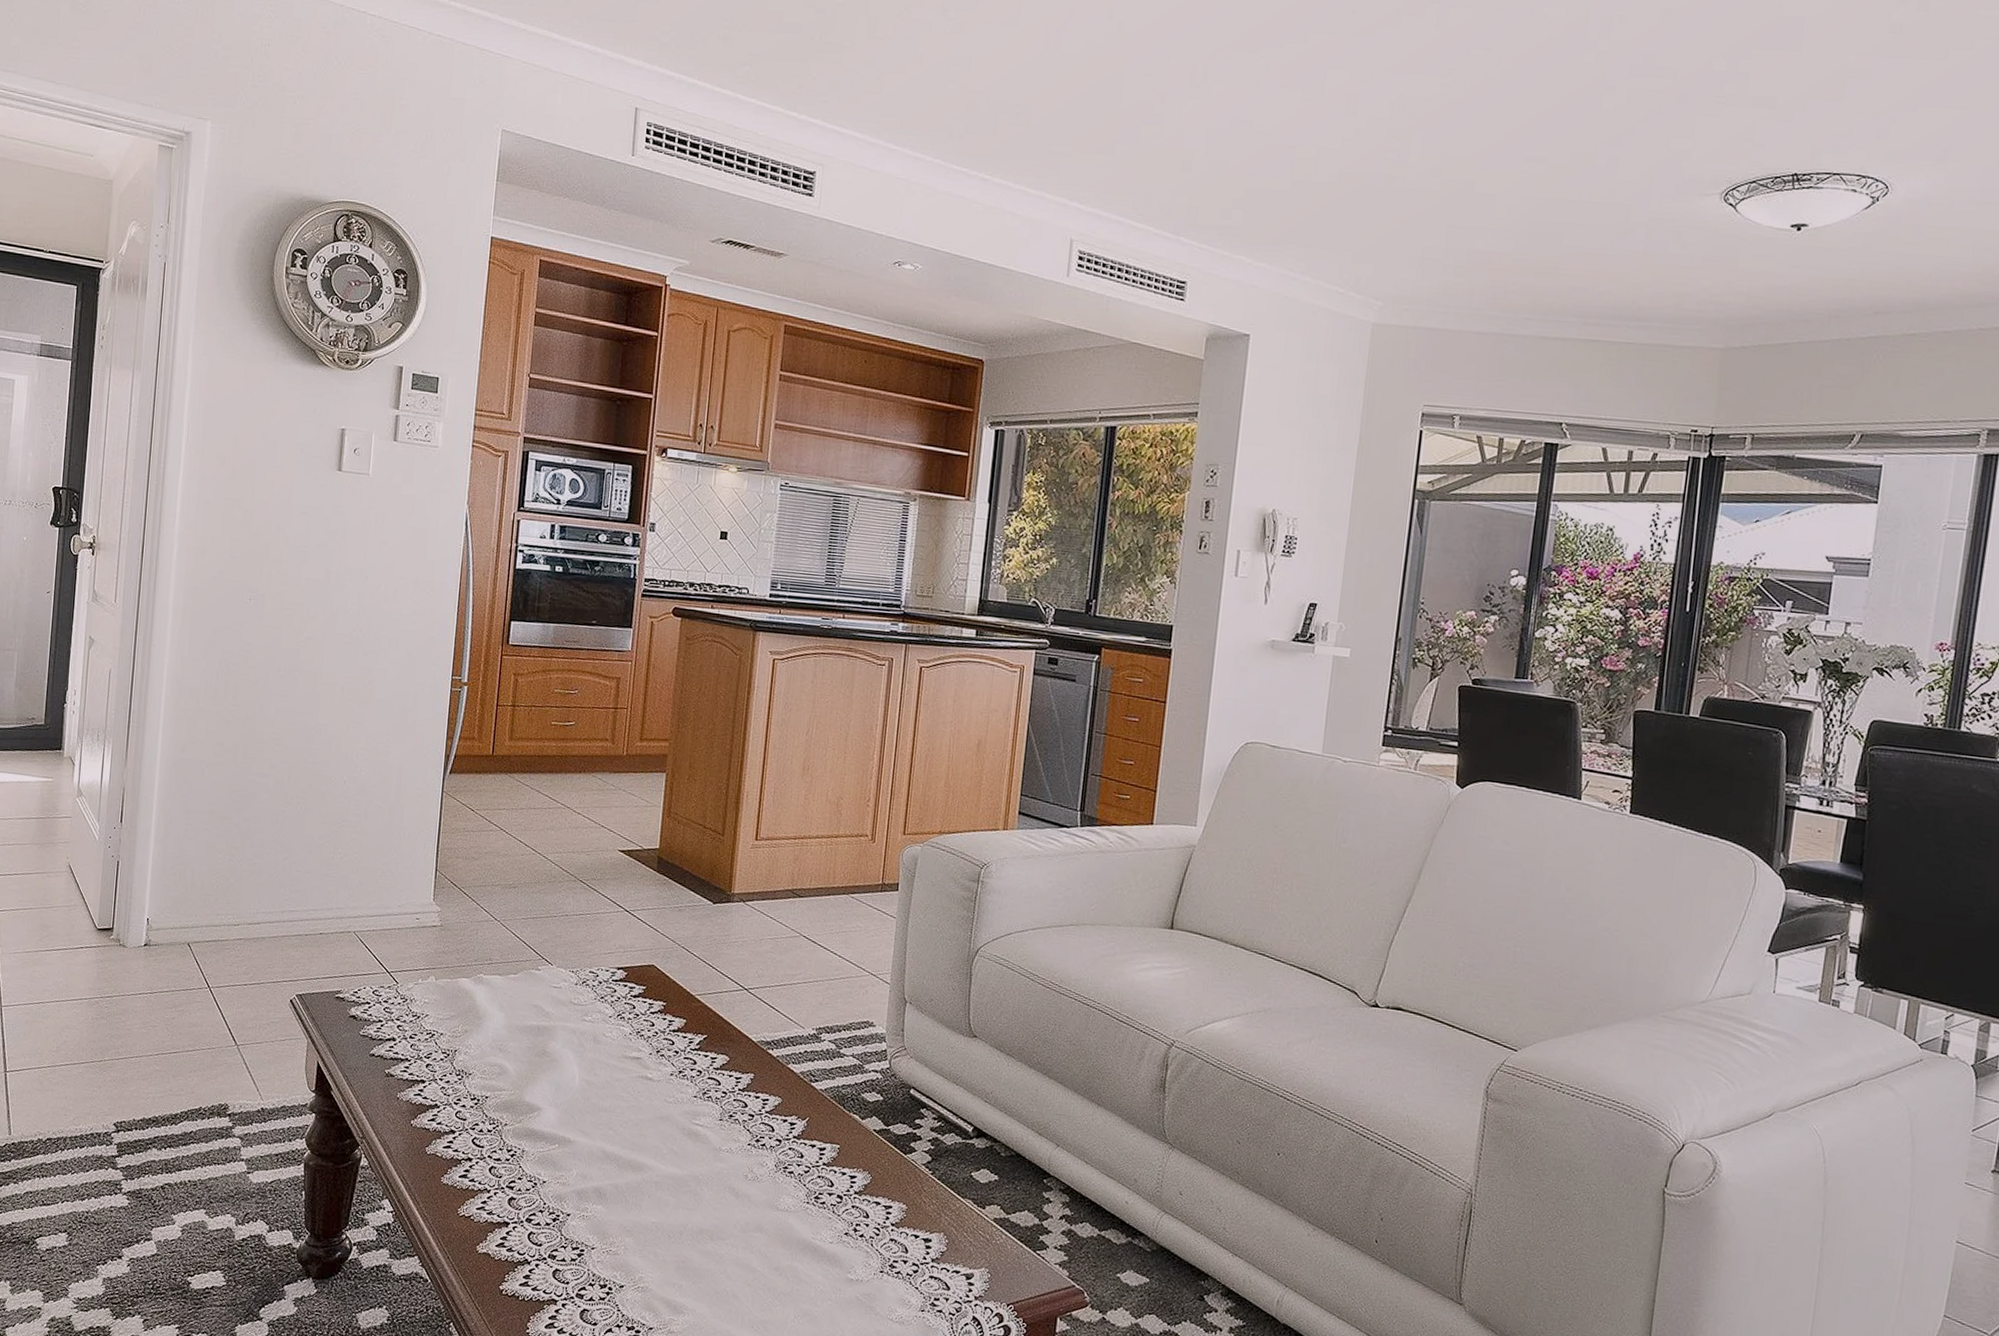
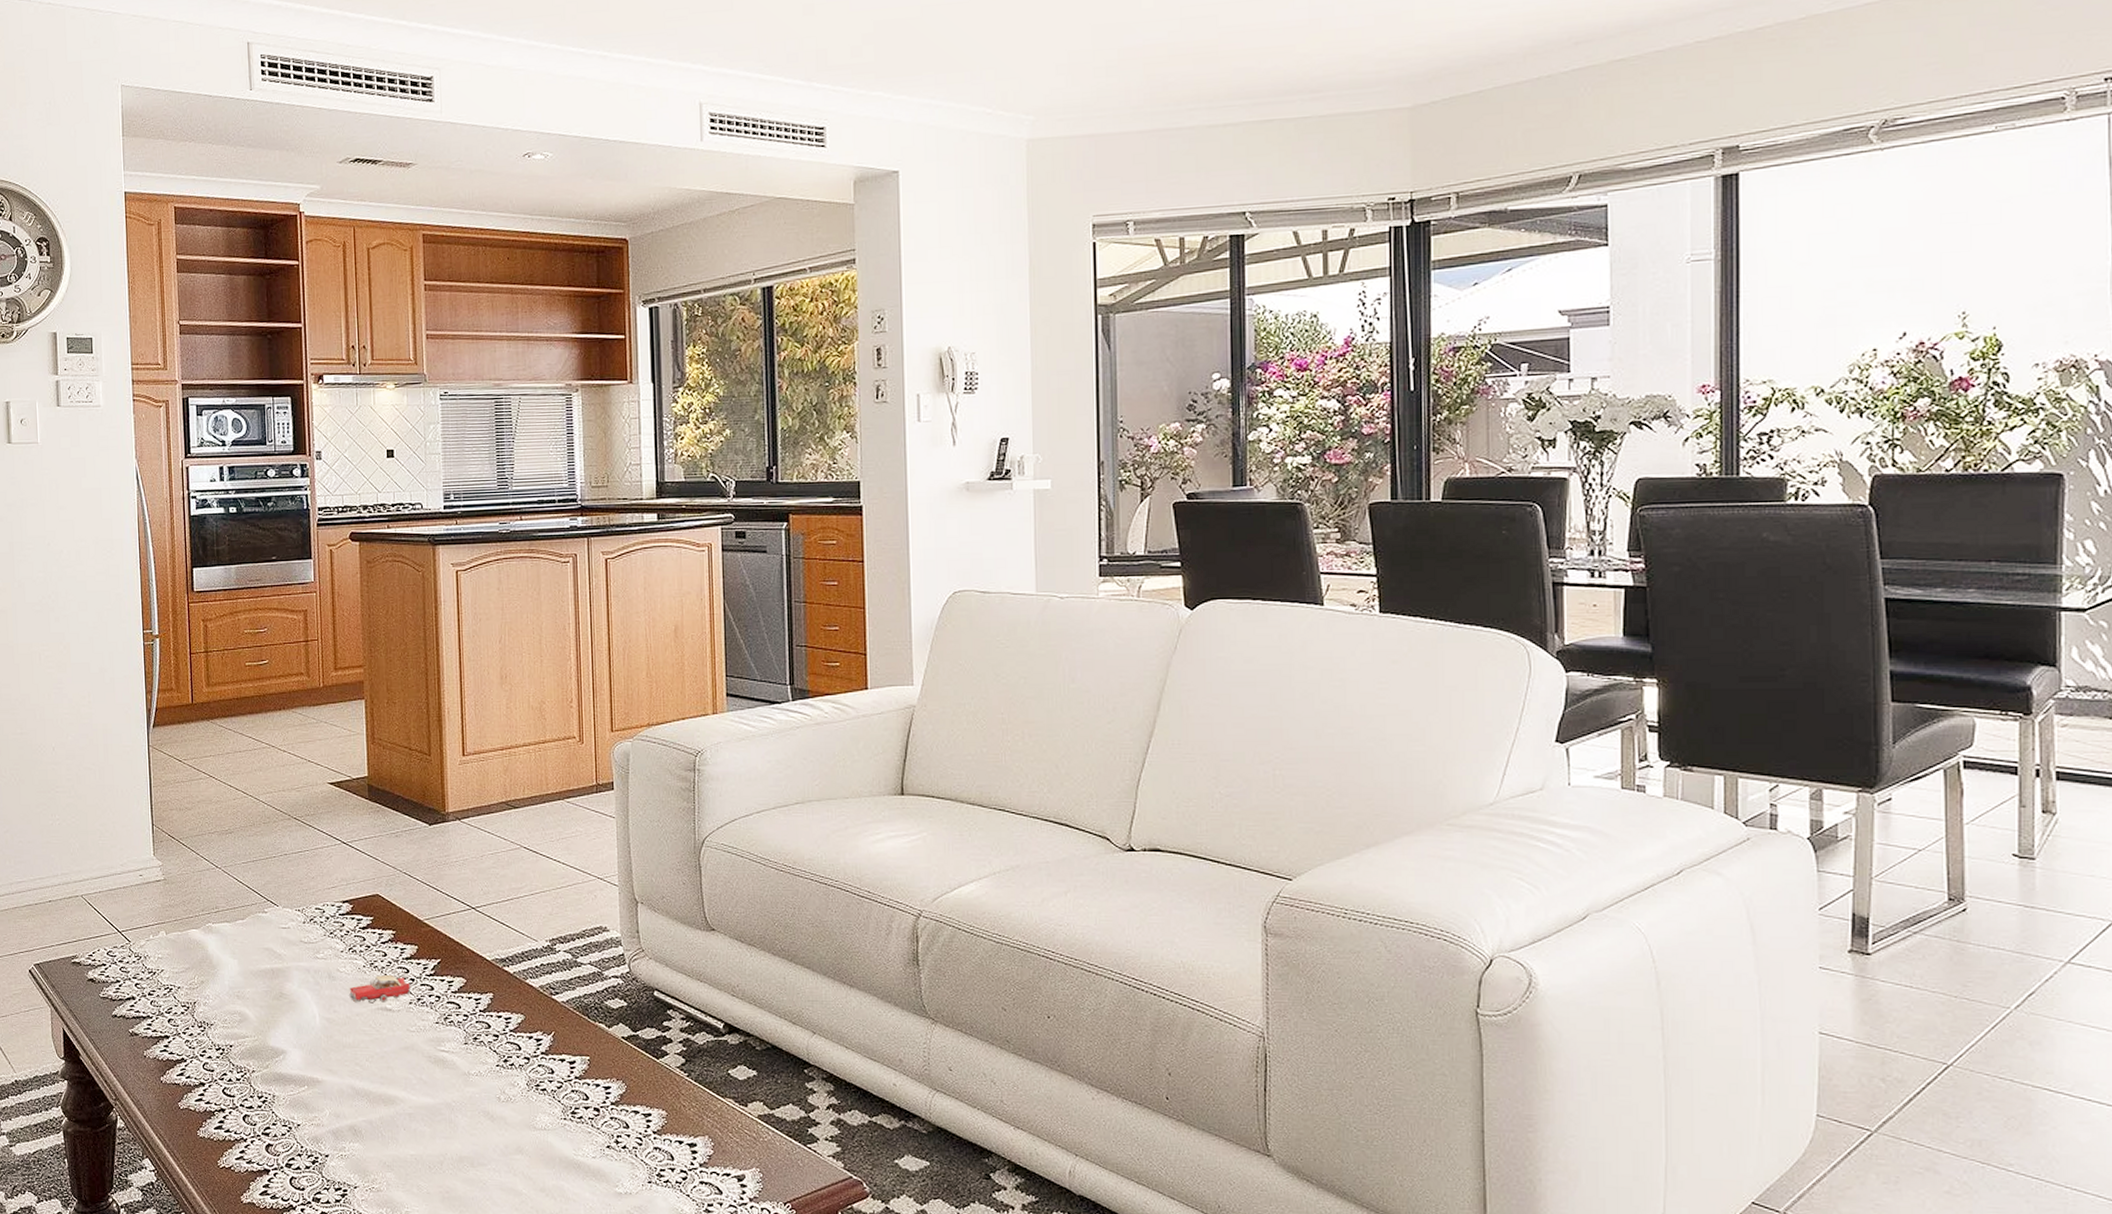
toy car: none [612,1044,674,1071] -> present [349,975,410,1004]

